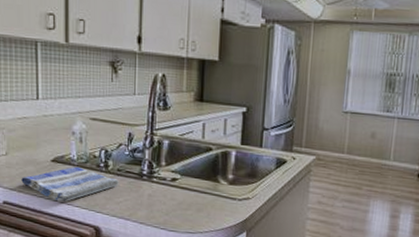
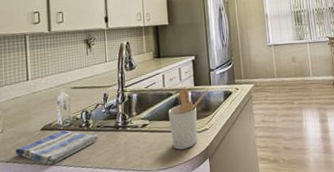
utensil holder: none [204,144,258,216] -> present [168,87,209,150]

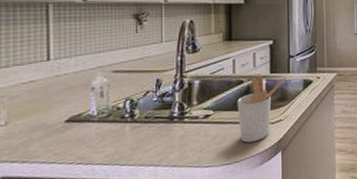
dish towel: present [15,130,99,165] -> none [26,122,147,164]

